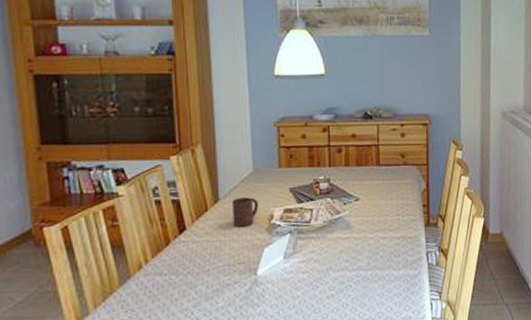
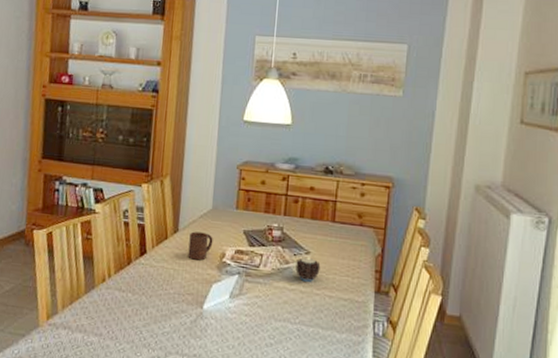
candle: none [347,203,371,228] -> present [295,257,321,282]

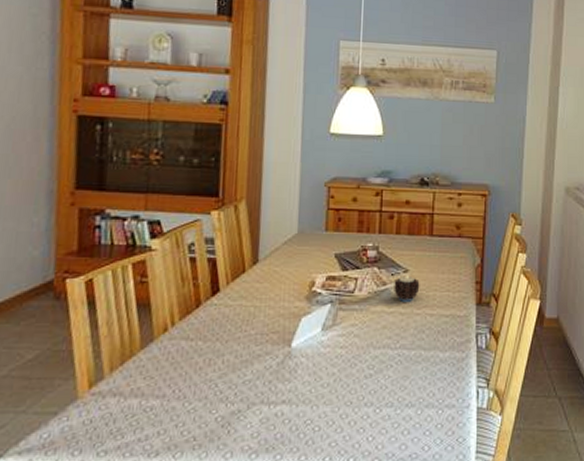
cup: present [188,231,213,261] -> none [271,261,300,293]

